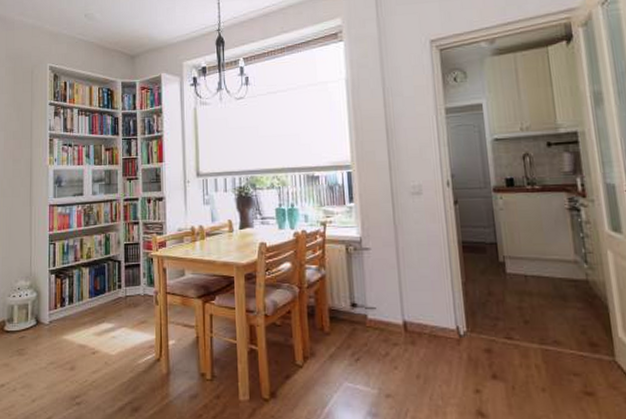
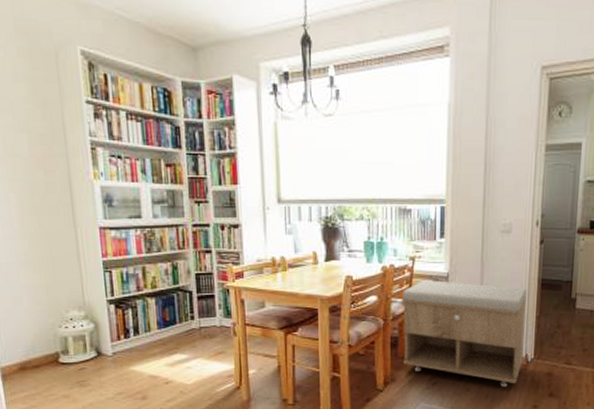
storage bench: none [316,244,455,365] -> present [403,279,527,387]

